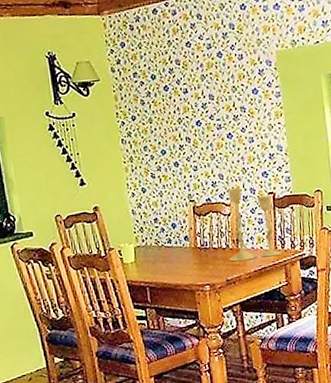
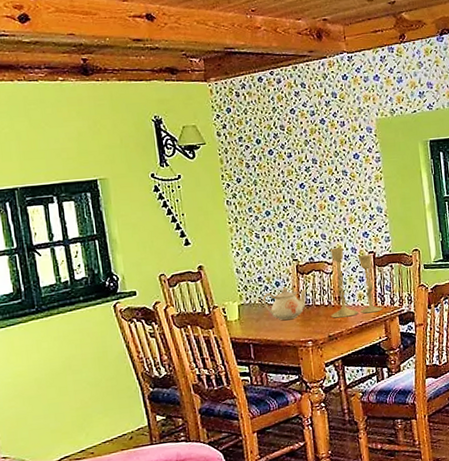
teapot: none [158,229,204,264] -> present [262,287,307,321]

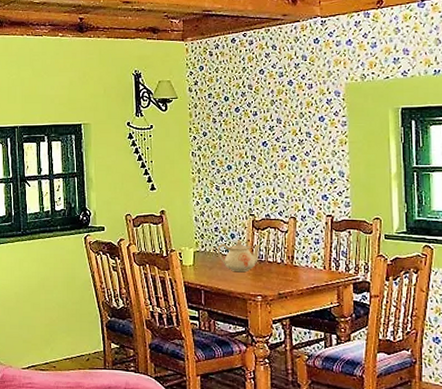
candlestick: present [329,247,383,318] -> none [283,207,337,278]

